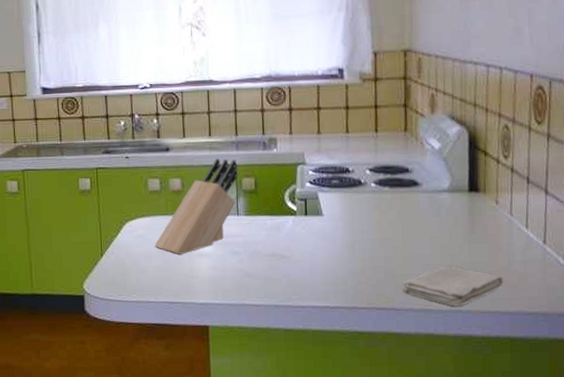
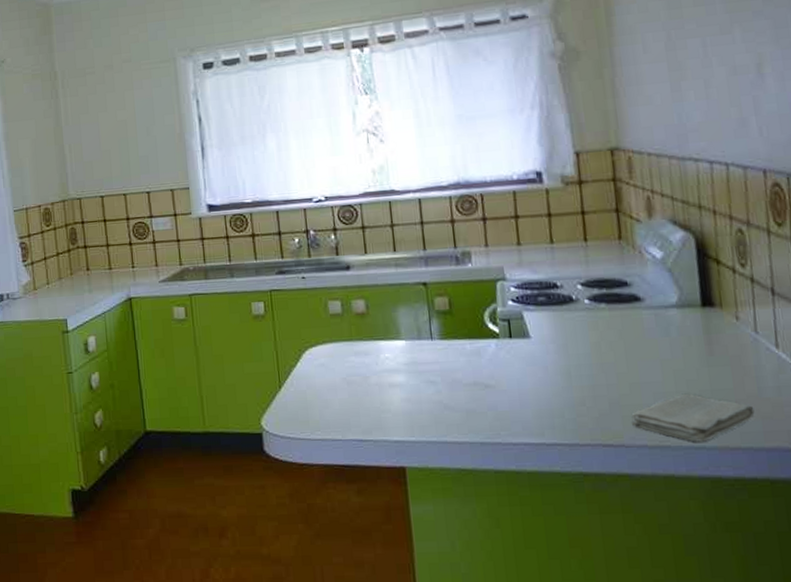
knife block: present [154,158,238,254] -> none [338,276,429,385]

